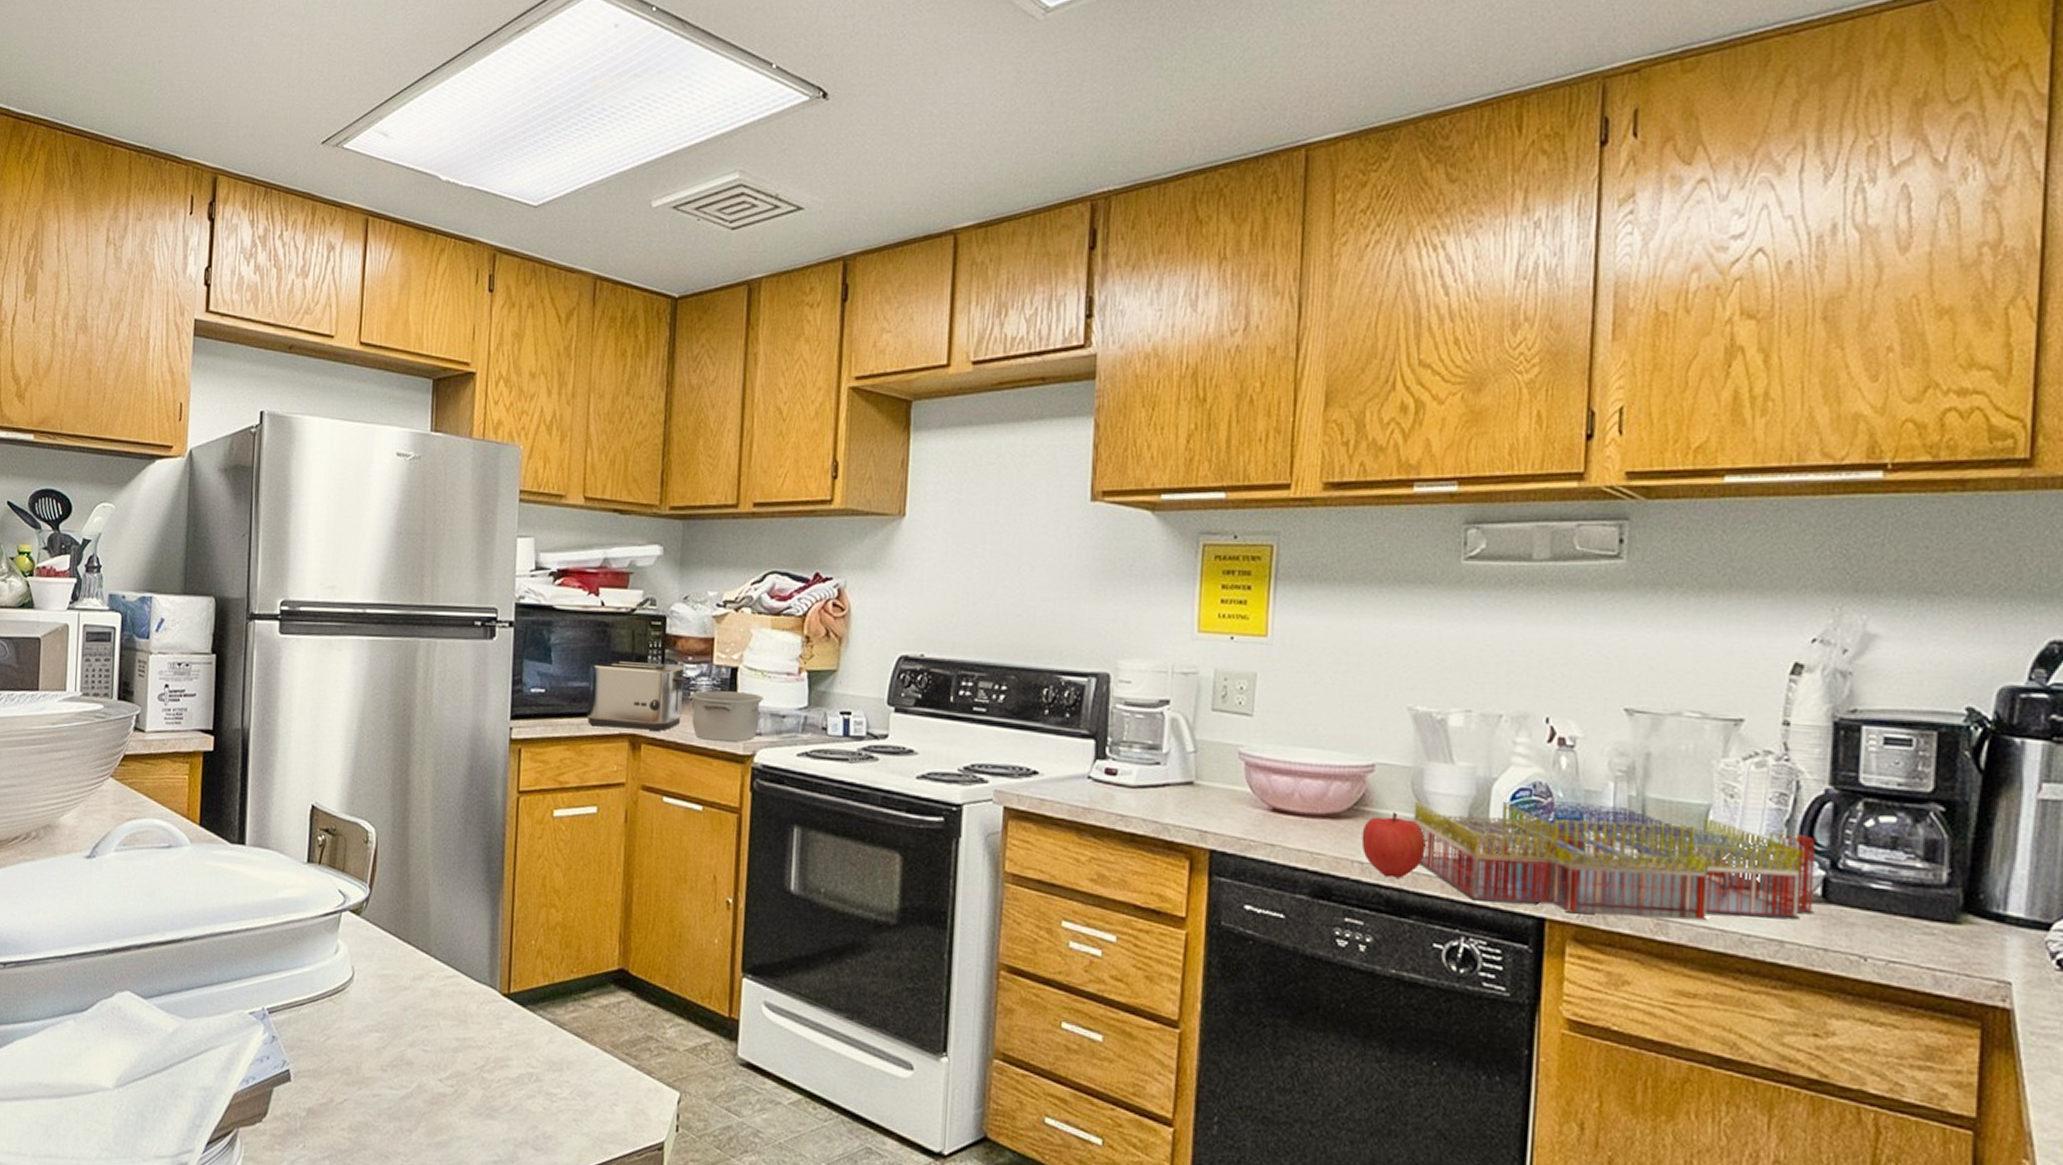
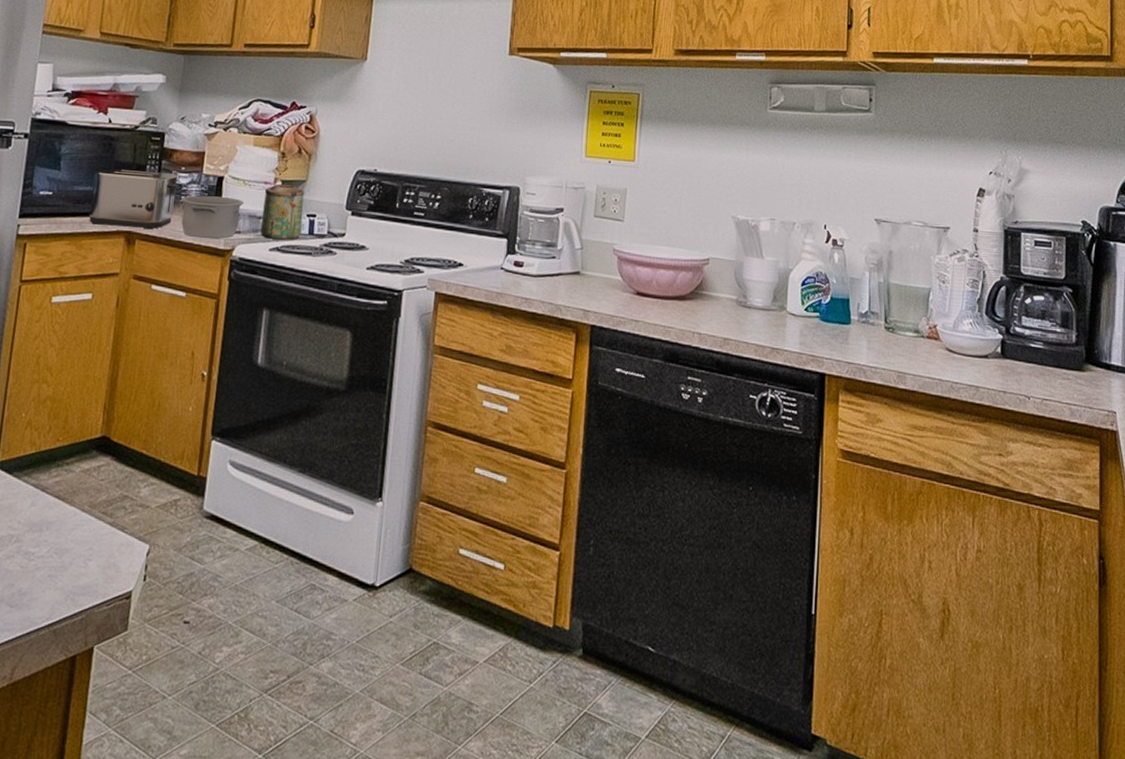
canister: none [785,674,835,744] -> present [260,183,304,240]
fruit: present [1361,812,1426,878] -> none [700,295,745,345]
dish rack: present [1413,801,1816,921] -> none [736,286,997,373]

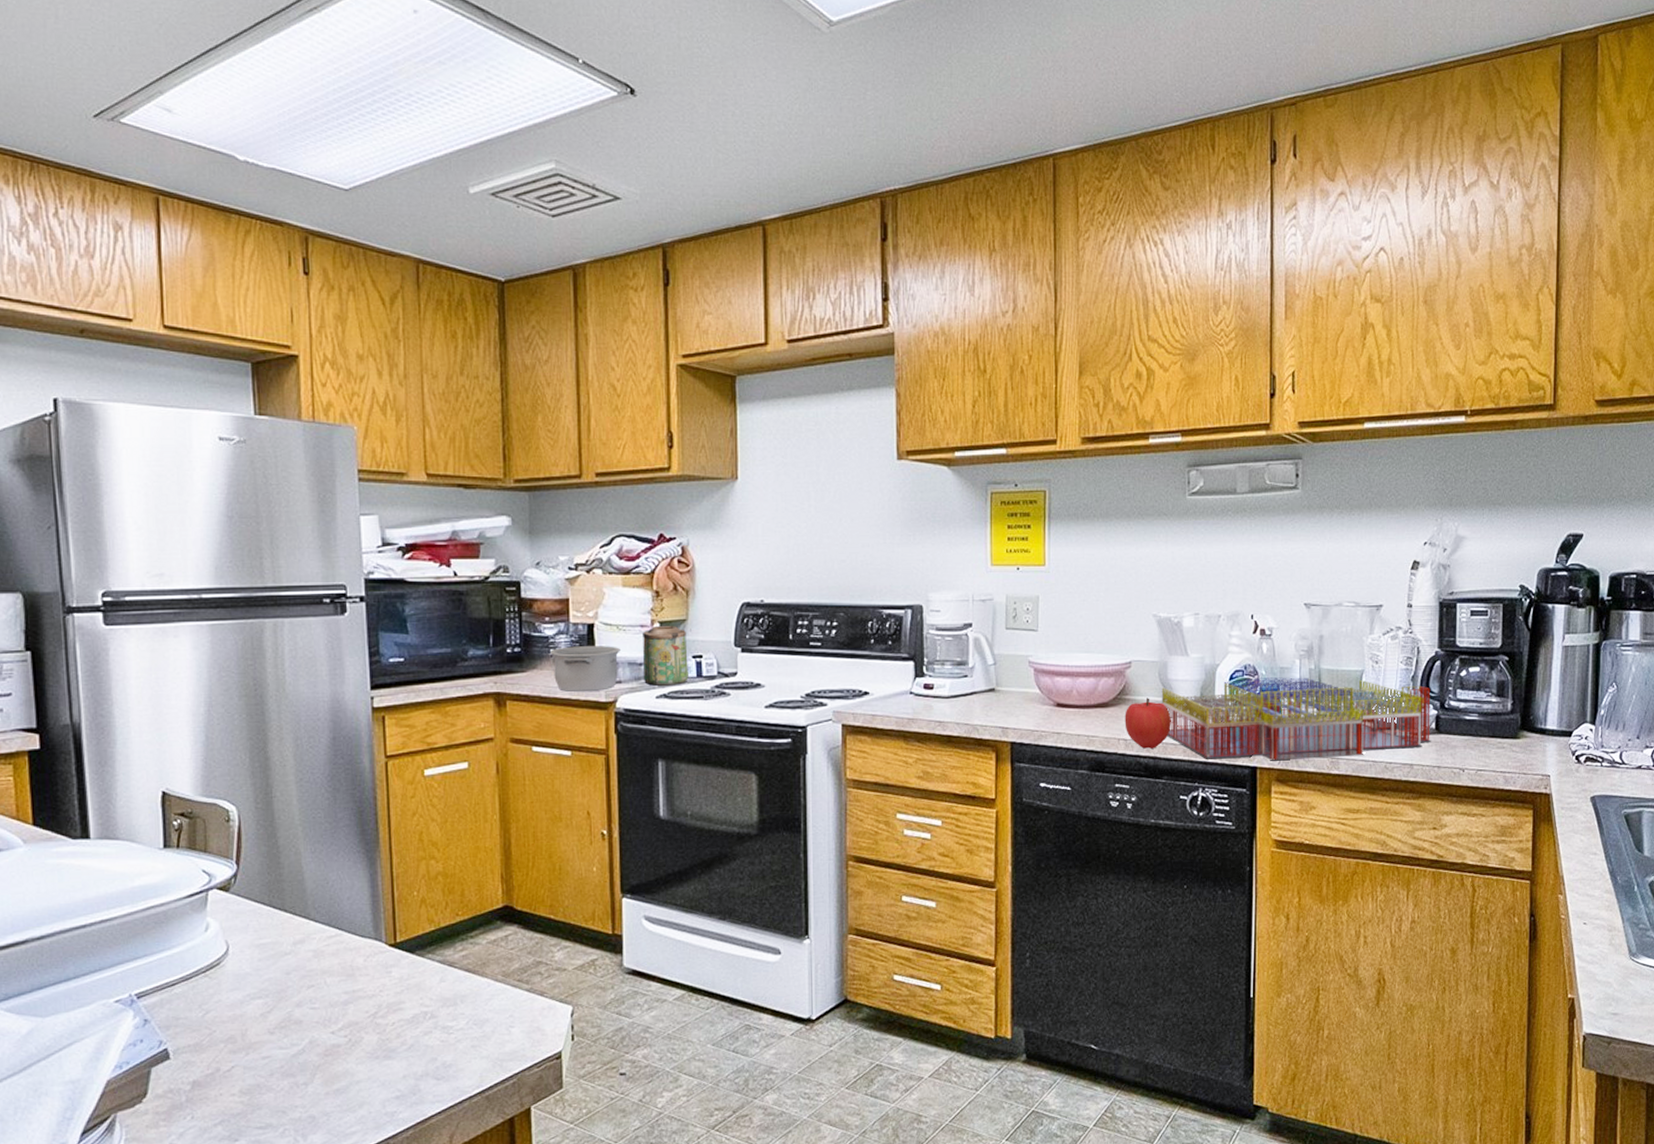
toaster: present [88,168,180,229] -> none [447,624,546,689]
fruit: none [700,295,745,345] -> present [1125,698,1171,749]
dish rack: none [736,286,997,373] -> present [1161,677,1431,761]

